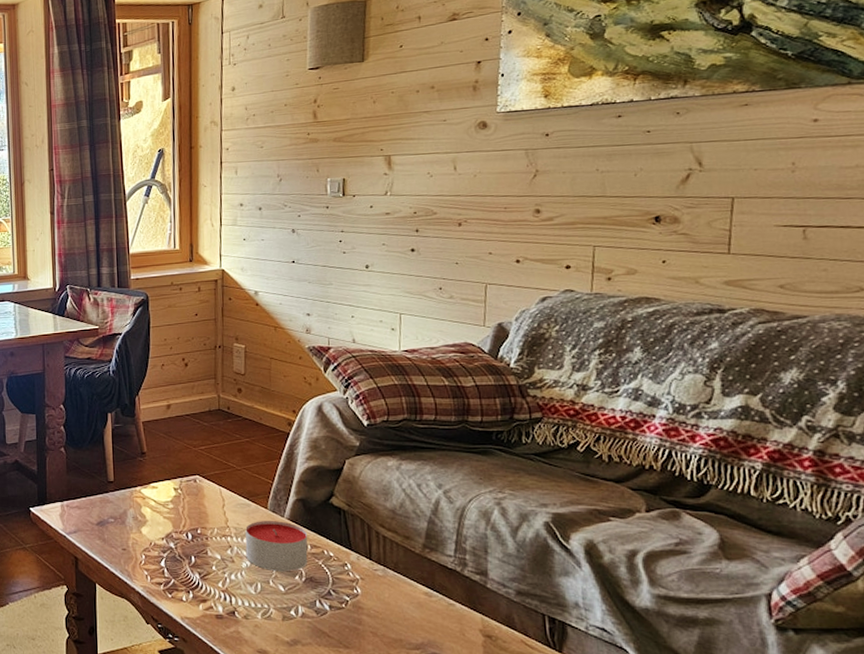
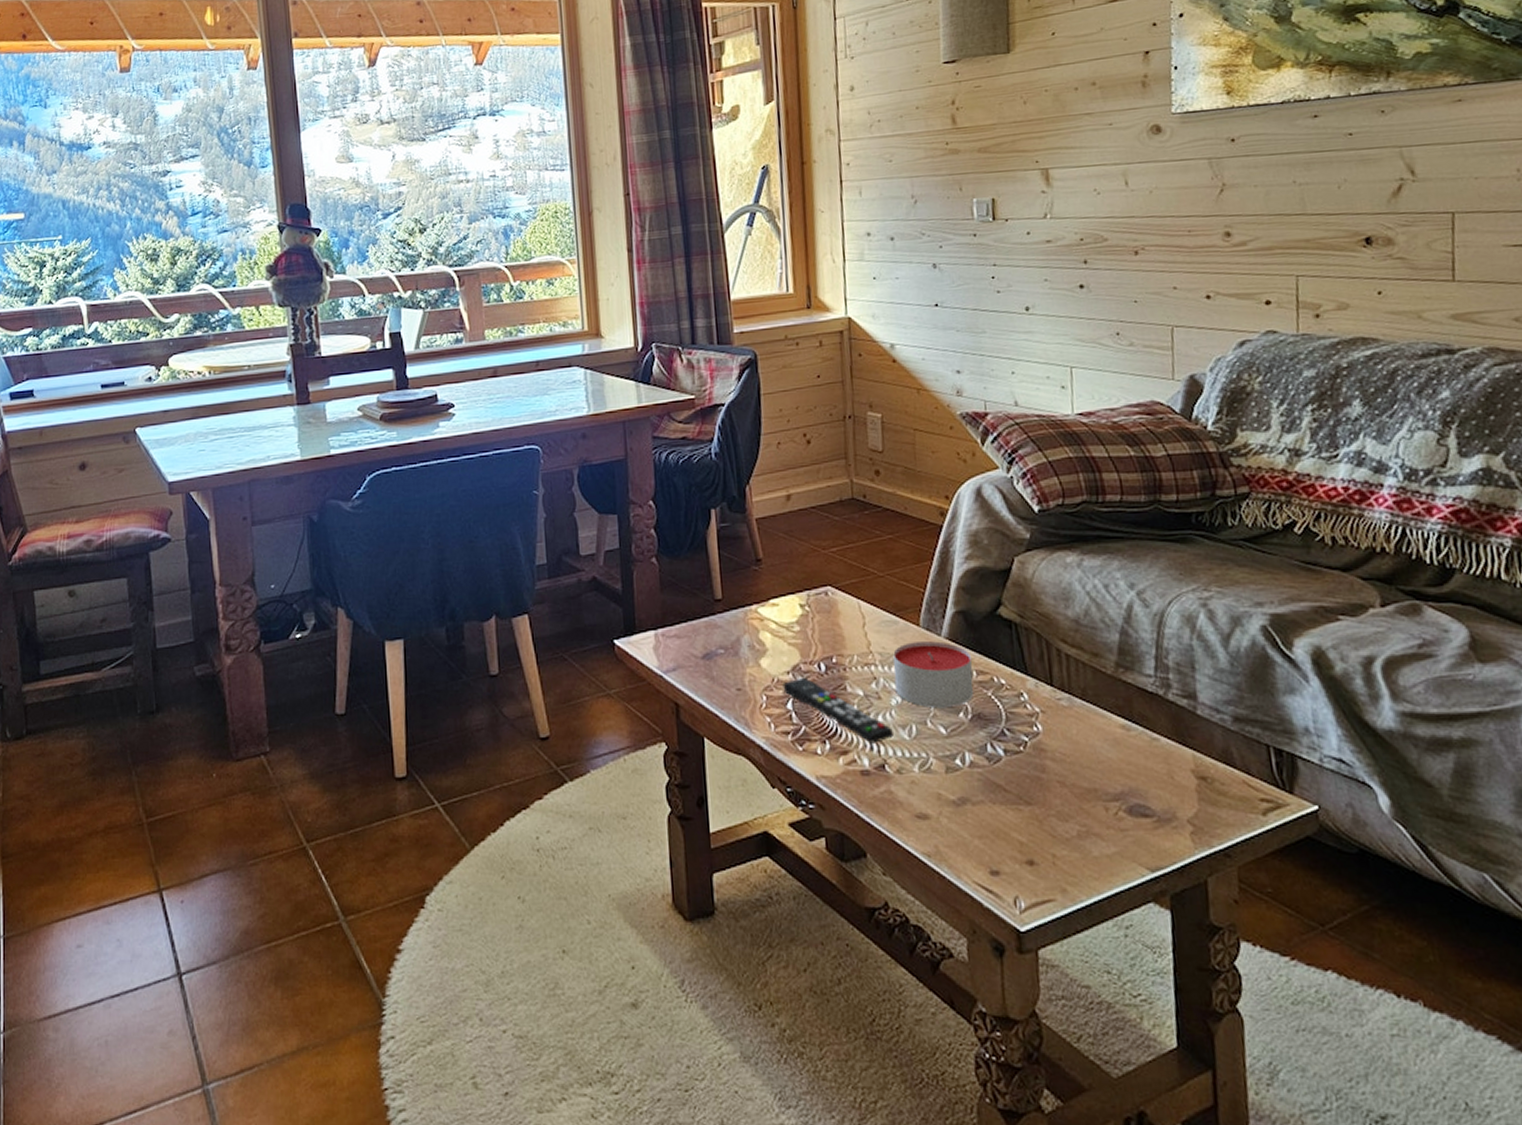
remote control: none [158,543,243,595] -> present [782,677,893,743]

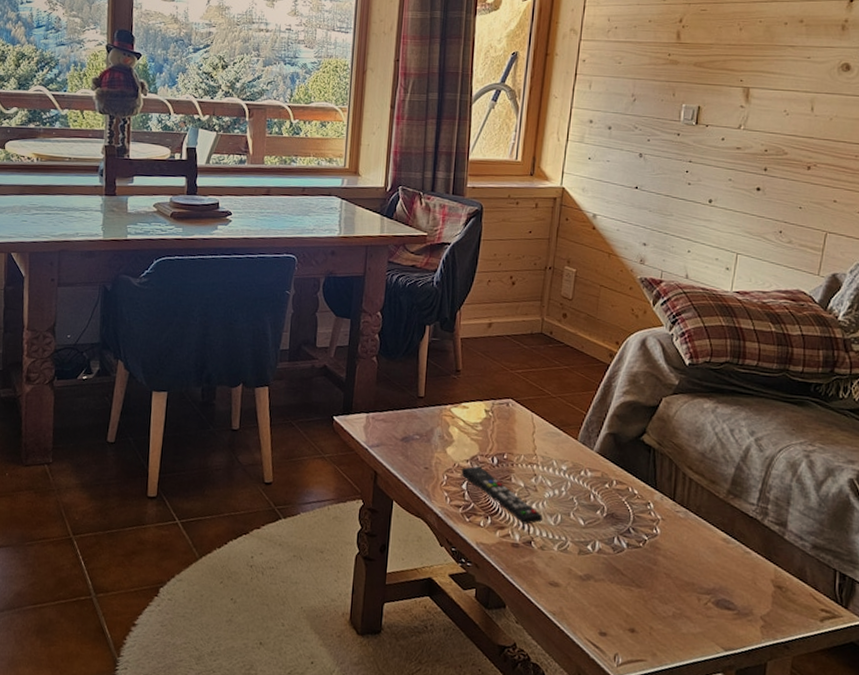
candle: present [893,641,974,707] -> none [549,451,615,506]

